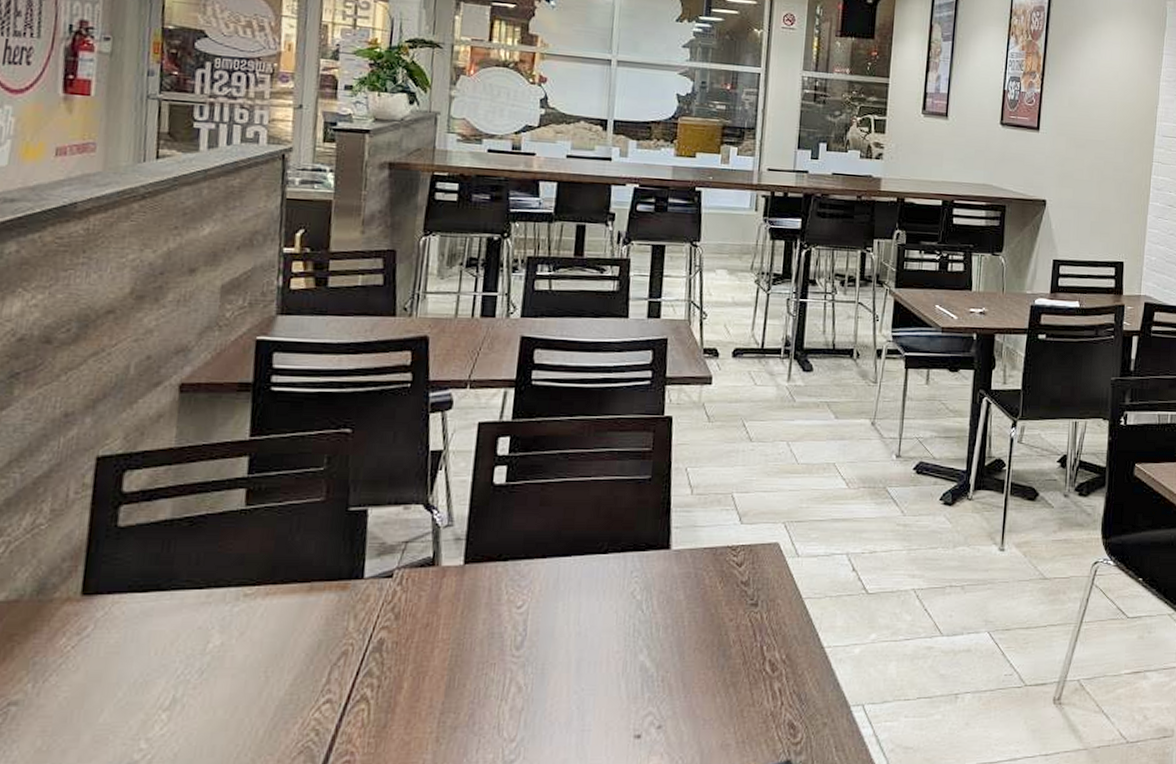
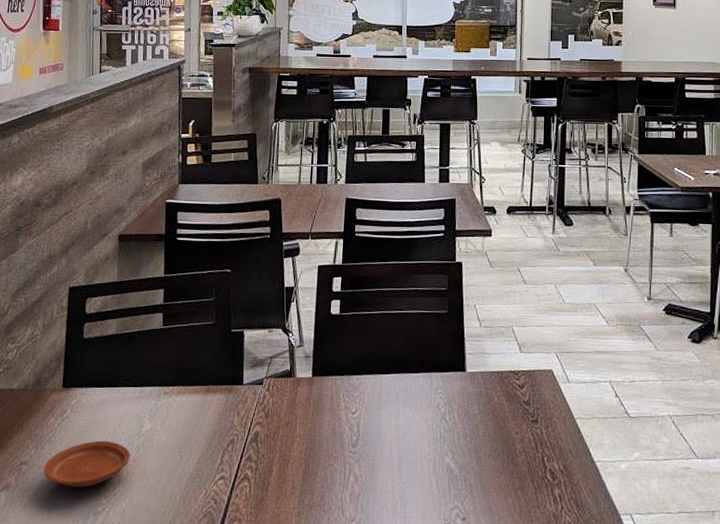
plate: none [46,664,189,731] -> present [43,440,131,488]

